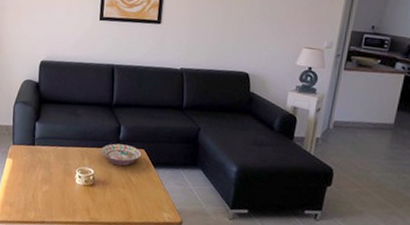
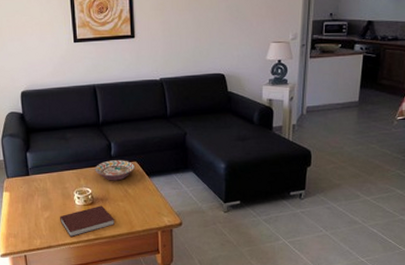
notebook: none [57,188,113,217] -> present [60,205,114,238]

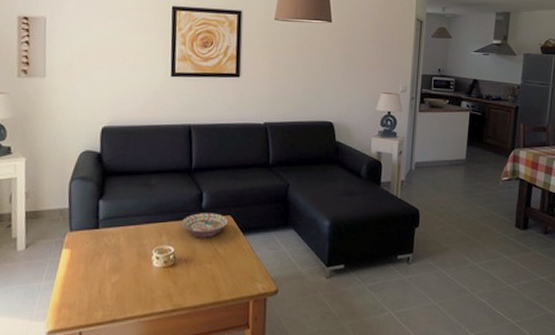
notebook: present [60,205,114,238] -> none [131,268,199,309]

